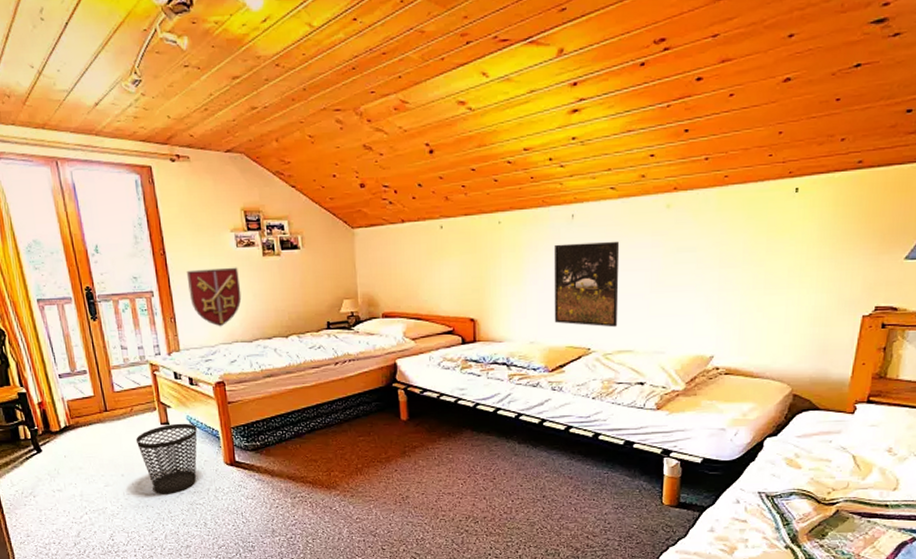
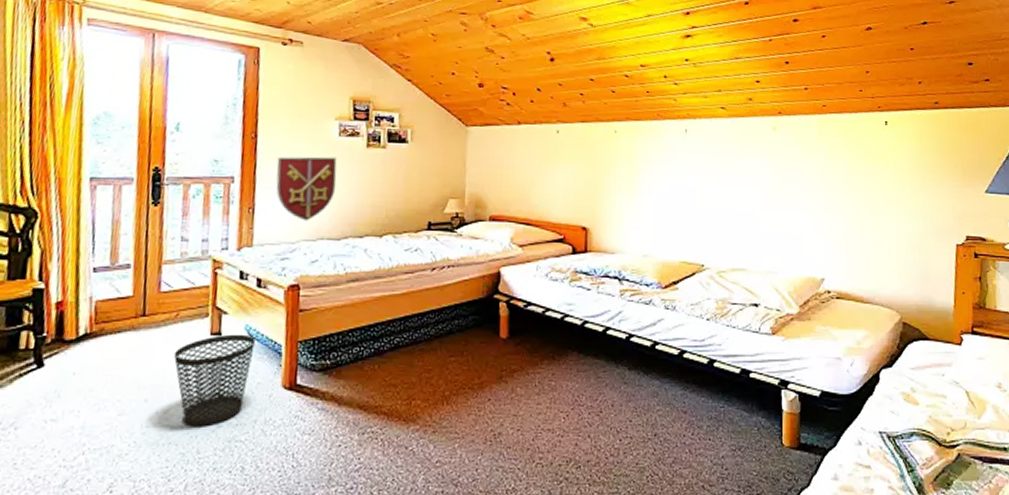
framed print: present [554,241,620,327] -> none [668,156,731,244]

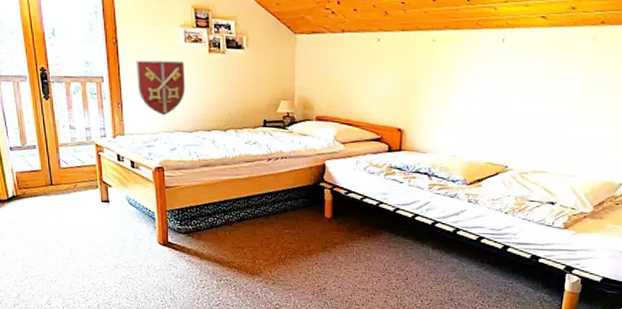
wastebasket: present [173,334,255,426] -> none [77,202,135,266]

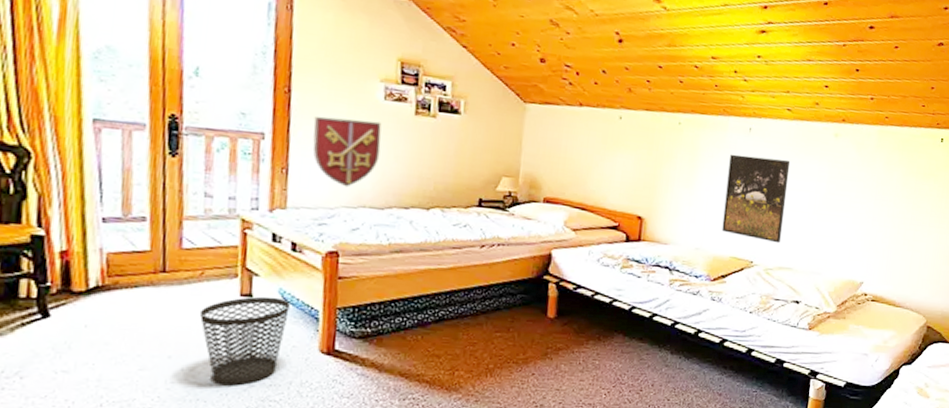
wastebasket: none [77,202,135,266] -> present [199,296,290,385]
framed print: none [476,65,545,149] -> present [722,154,791,244]

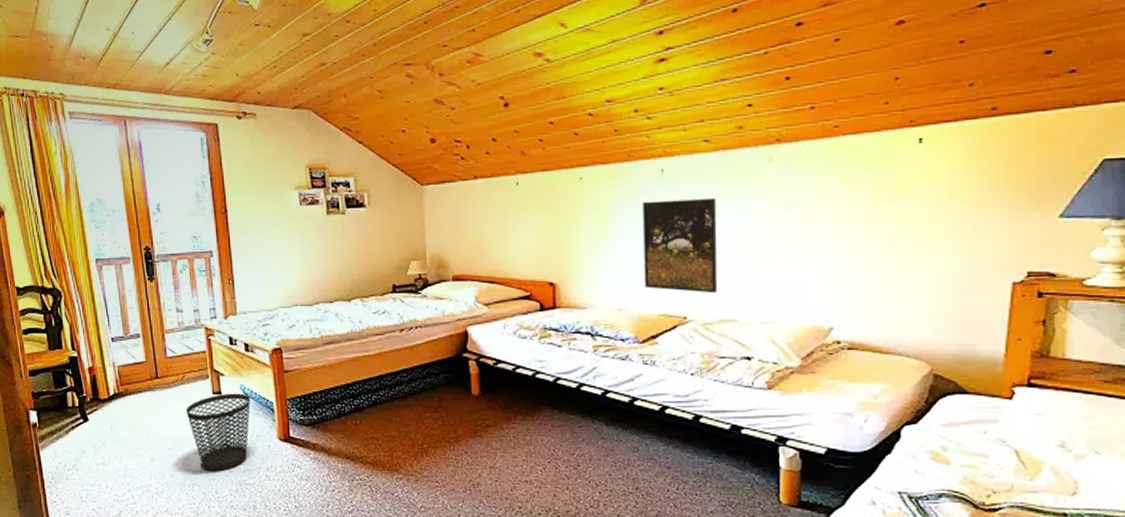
decorative shield: present [312,116,382,188] -> none [247,226,303,289]

